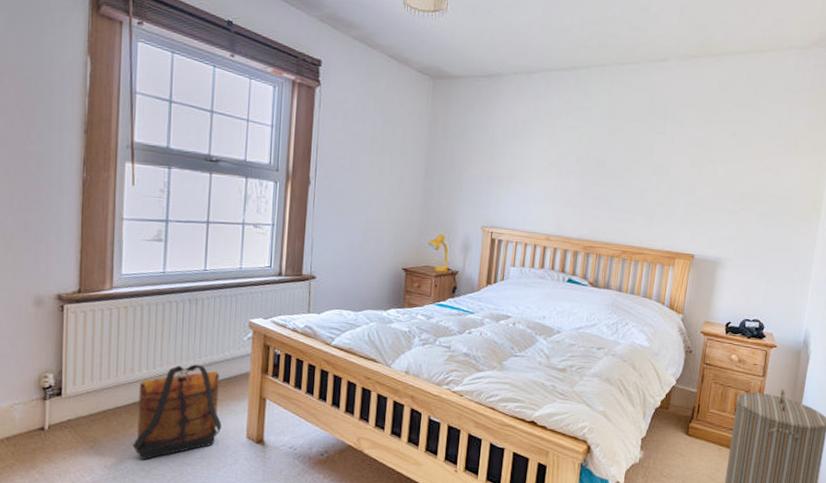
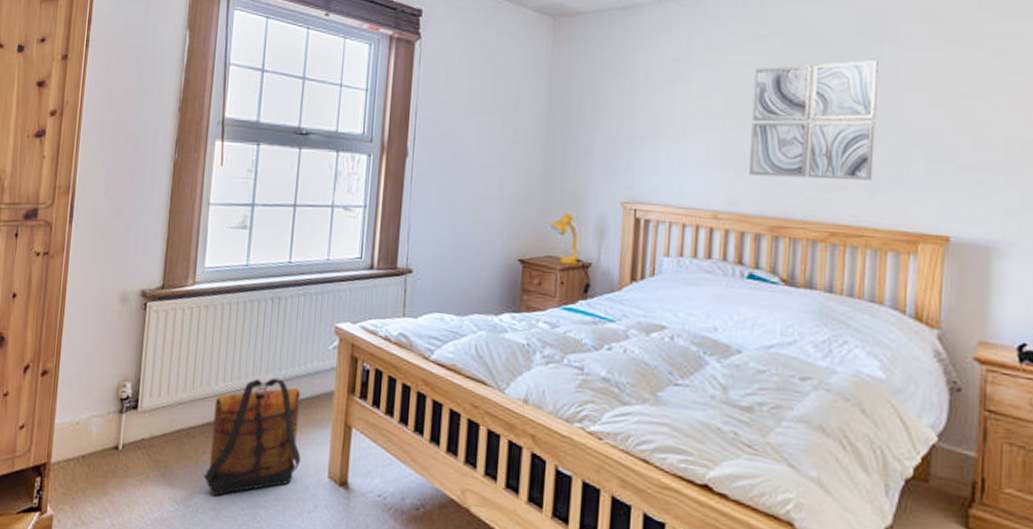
wall art: none [573,131,662,216] -> present [749,60,878,180]

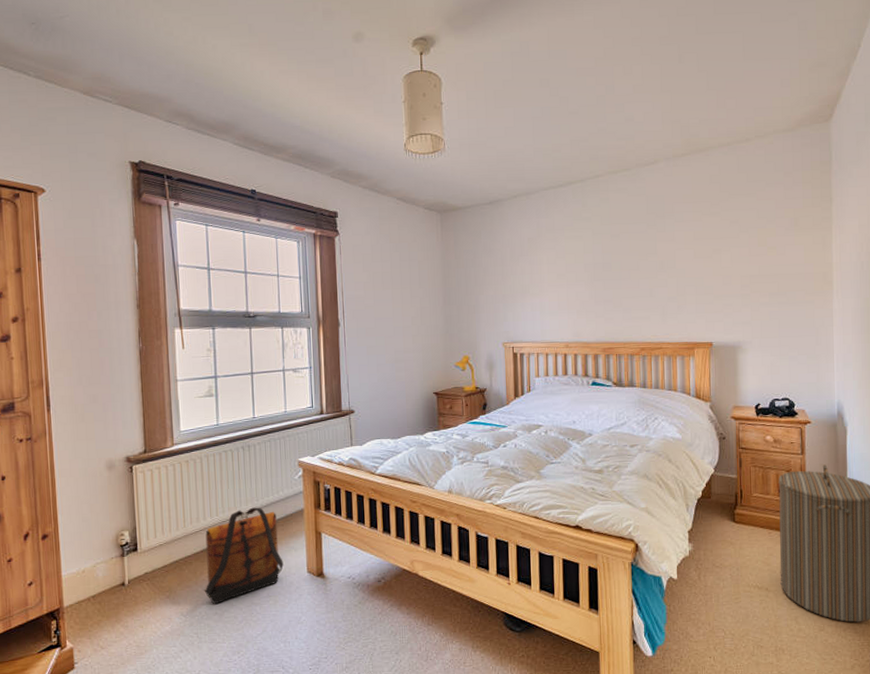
wall art: present [749,60,878,180] -> none [584,230,664,315]

